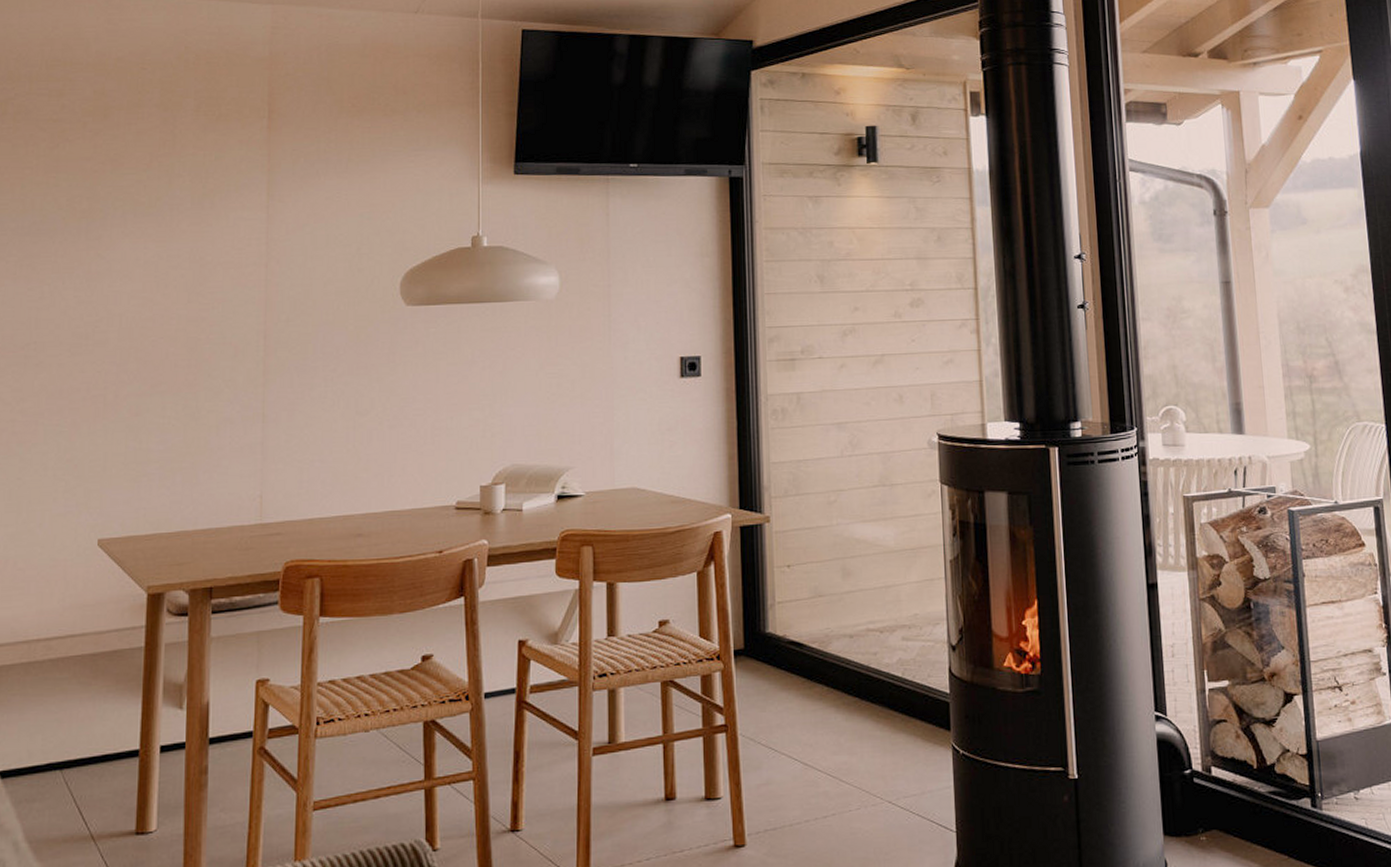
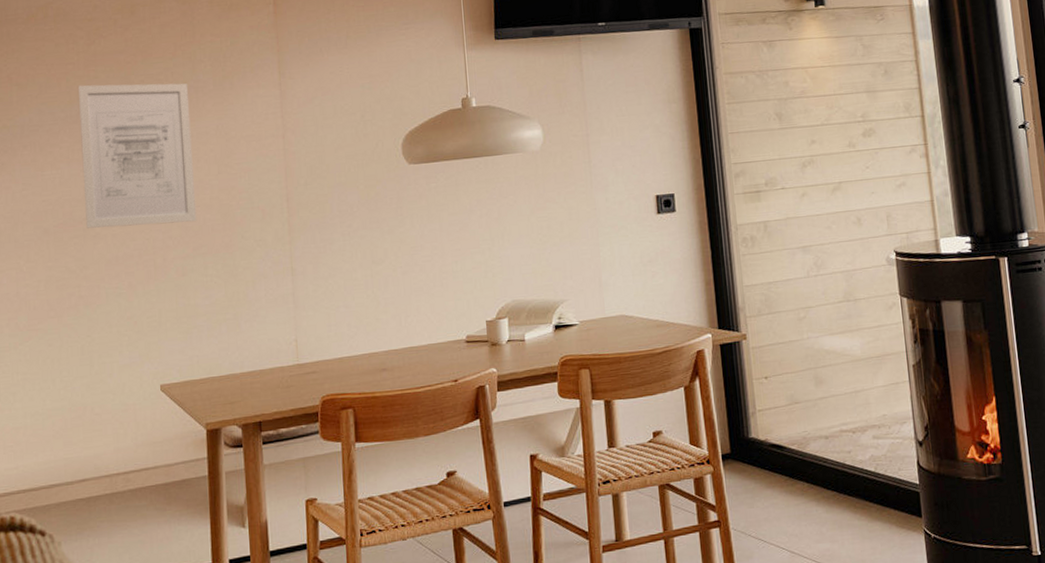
wall art: none [28,193,162,356] -> present [77,83,197,229]

